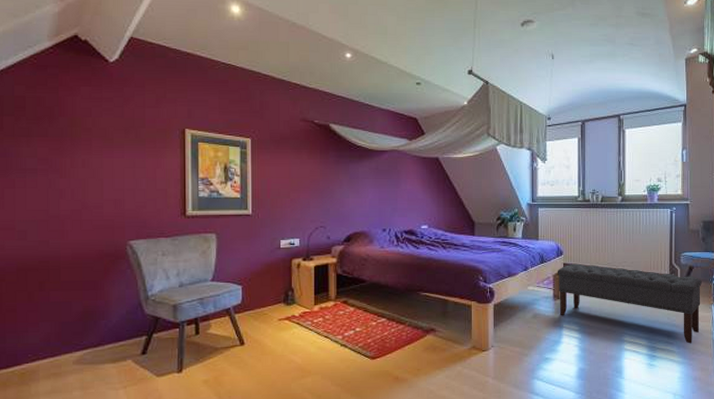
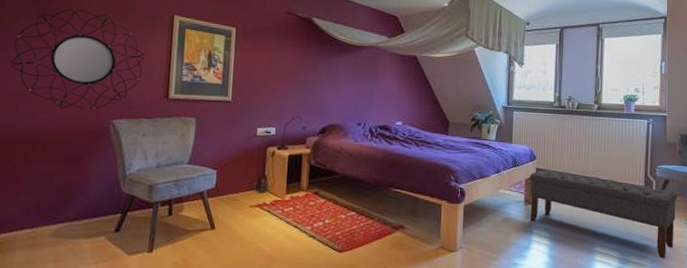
home mirror: none [15,127,158,232] -> present [10,9,145,110]

